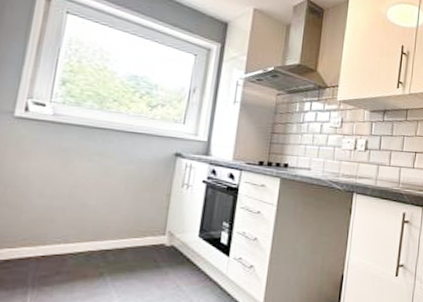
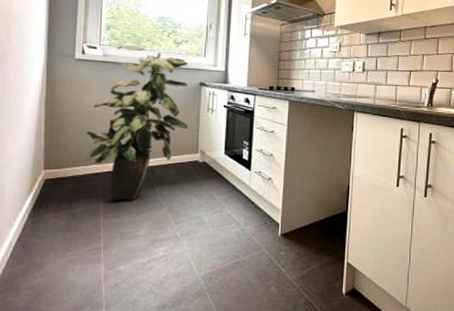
indoor plant: none [13,104,164,293] -> present [85,45,189,201]

